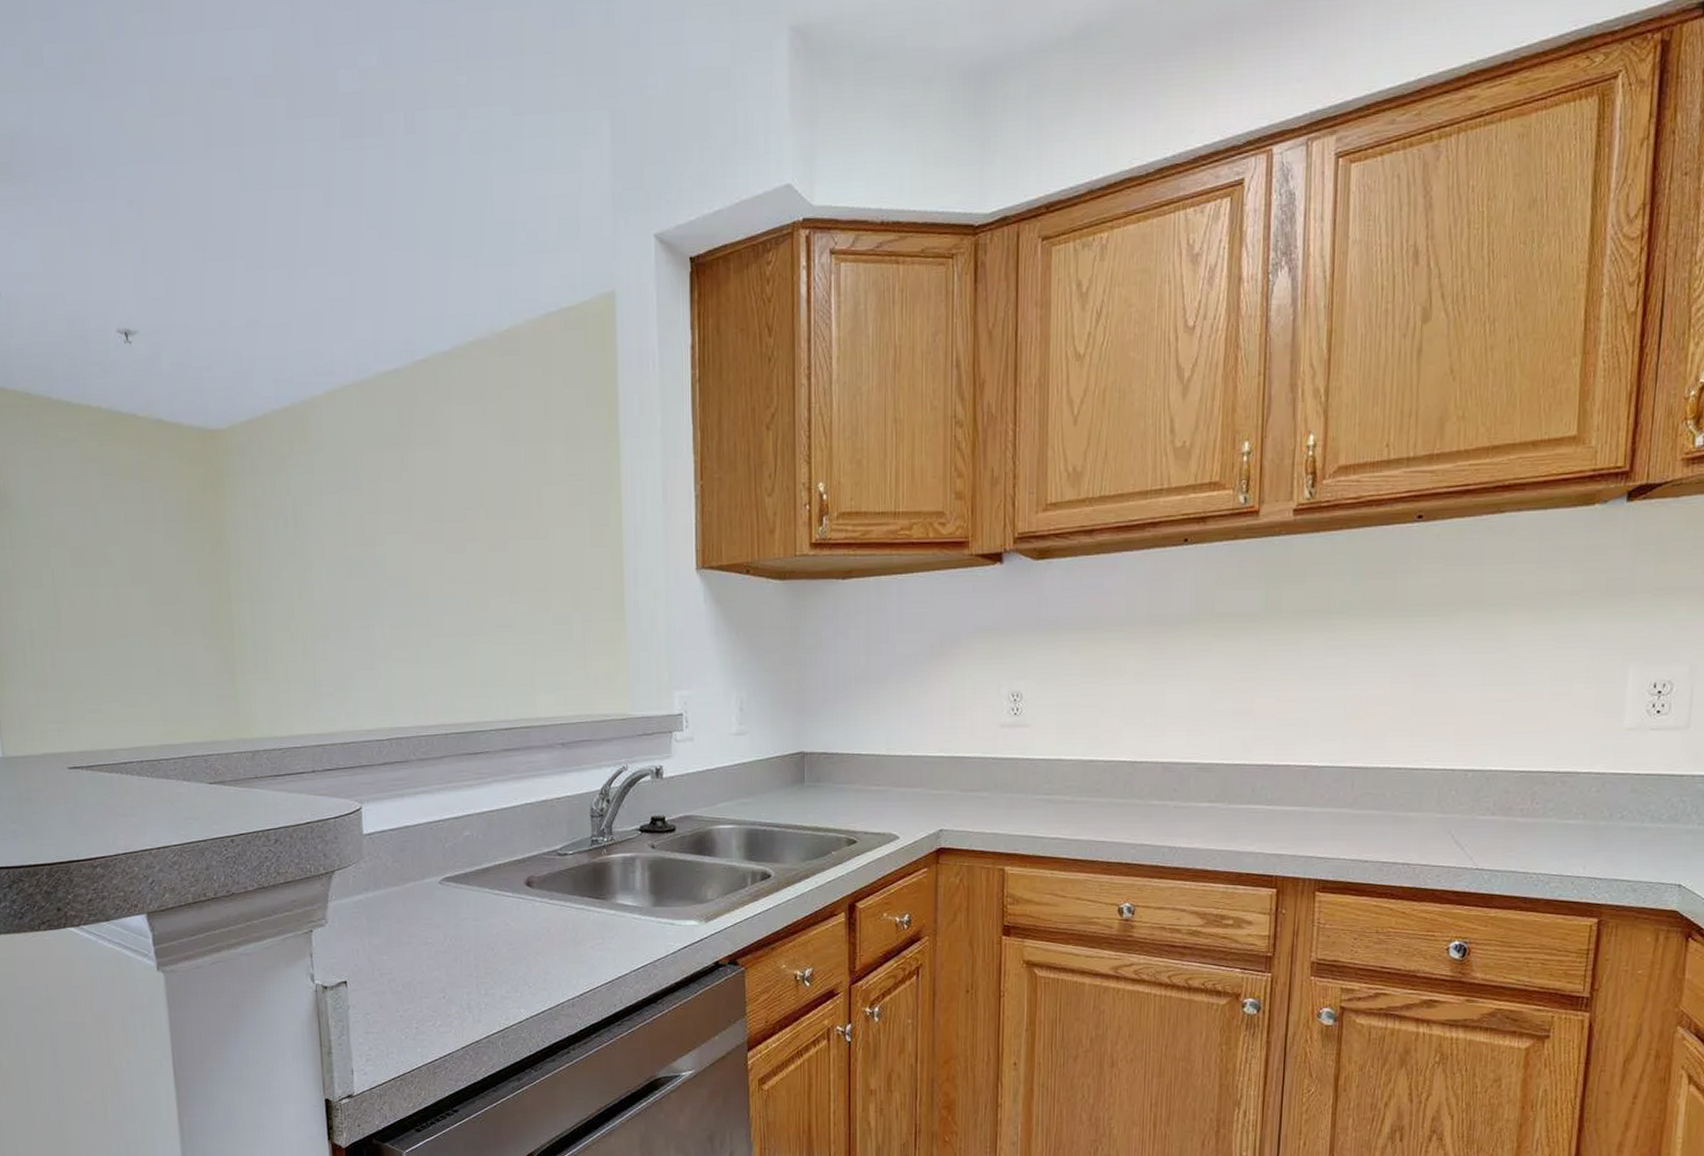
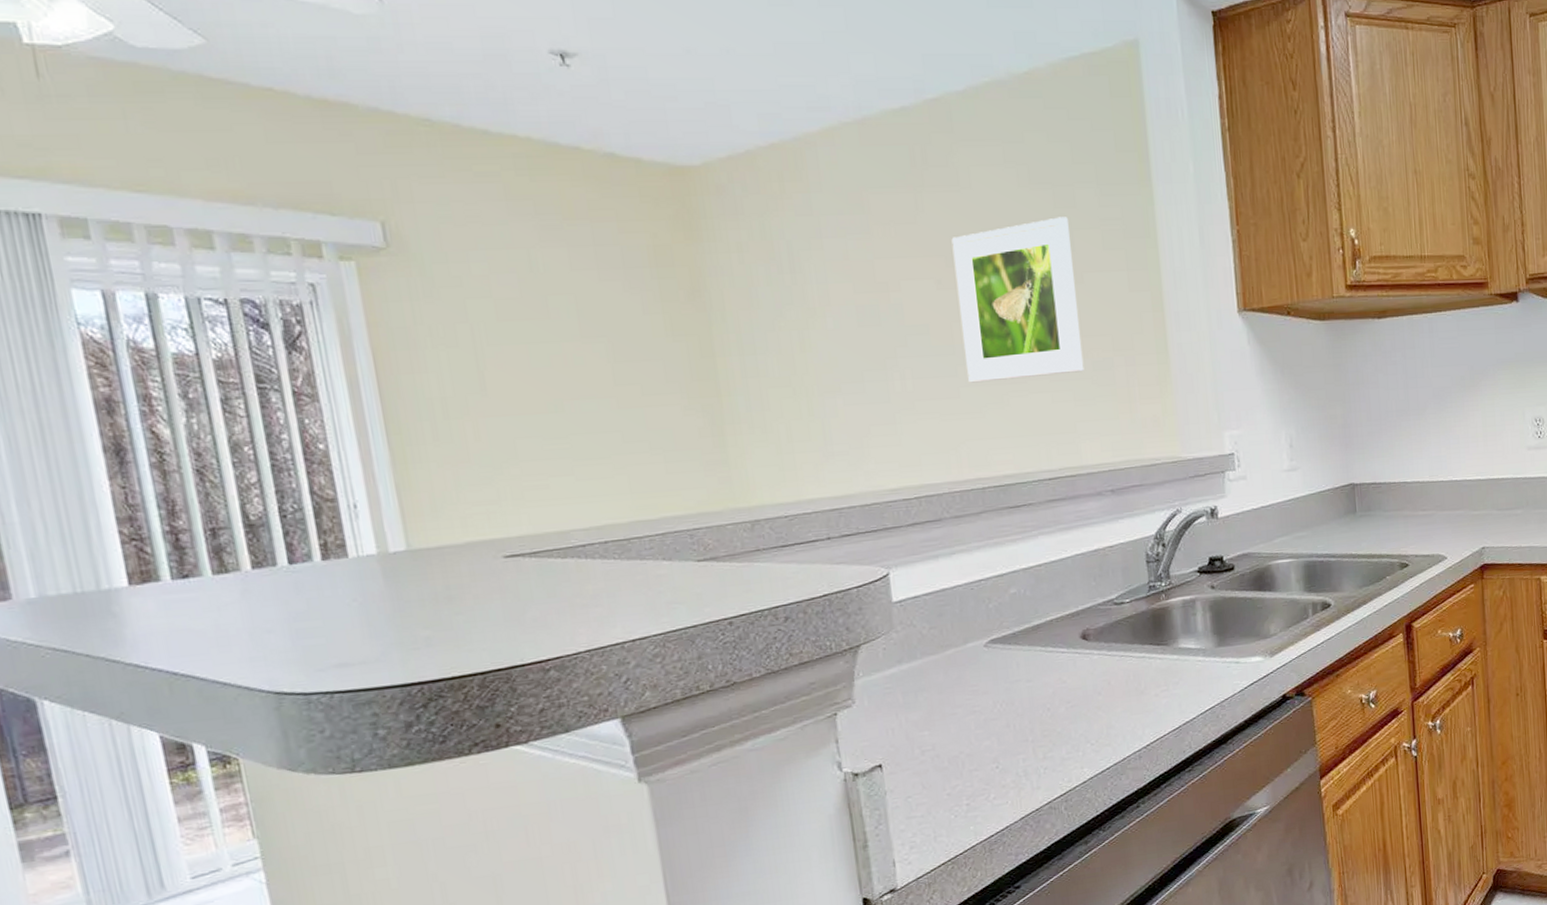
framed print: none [431,473,544,633] -> present [951,217,1085,383]

